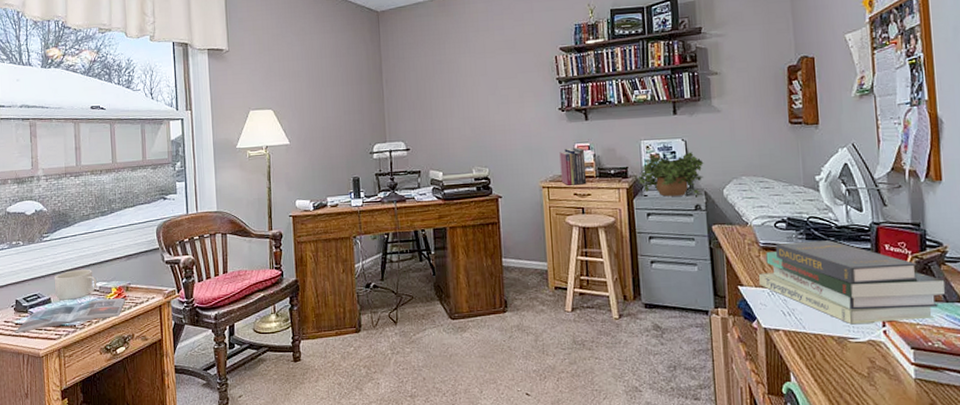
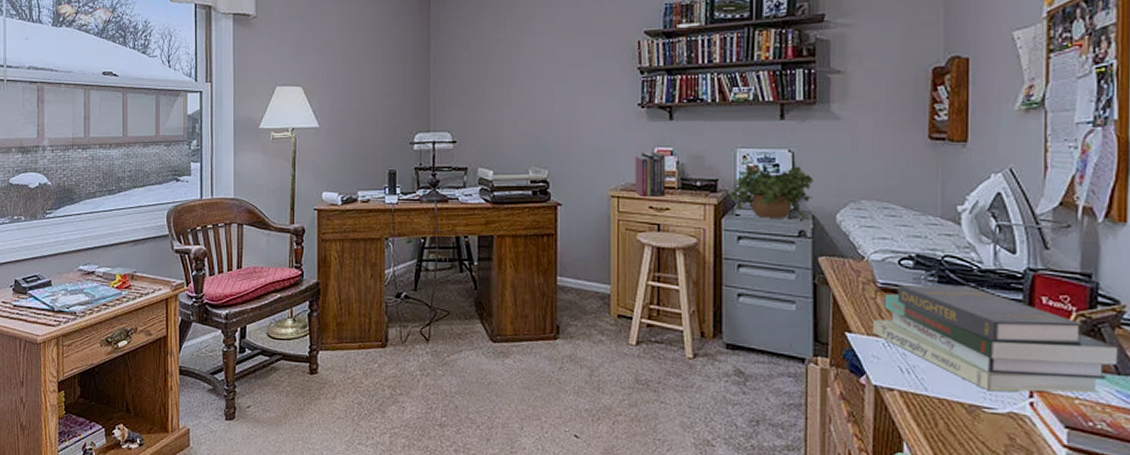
magazine: present [15,297,126,333] -> none [13,286,130,316]
cup: present [54,269,97,301] -> none [55,251,101,285]

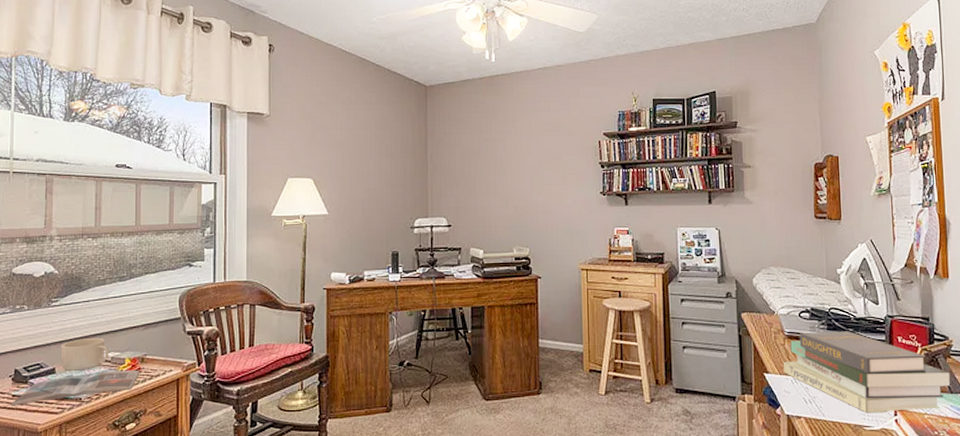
magazine: none [13,286,130,316] -> present [11,369,140,406]
cup: none [55,251,101,285] -> present [60,337,109,372]
books: present [635,152,666,197] -> none [599,231,625,269]
potted plant: present [729,166,814,222] -> none [673,241,736,285]

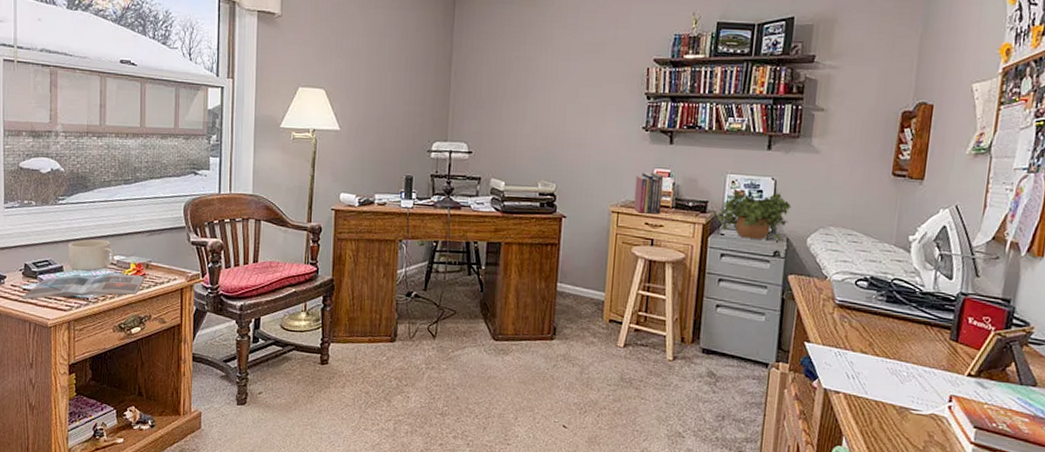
books: none [599,231,625,269] -> present [633,172,664,214]
potted plant: none [673,241,736,285] -> present [716,190,792,243]
books: present [783,331,951,413] -> none [826,303,1024,400]

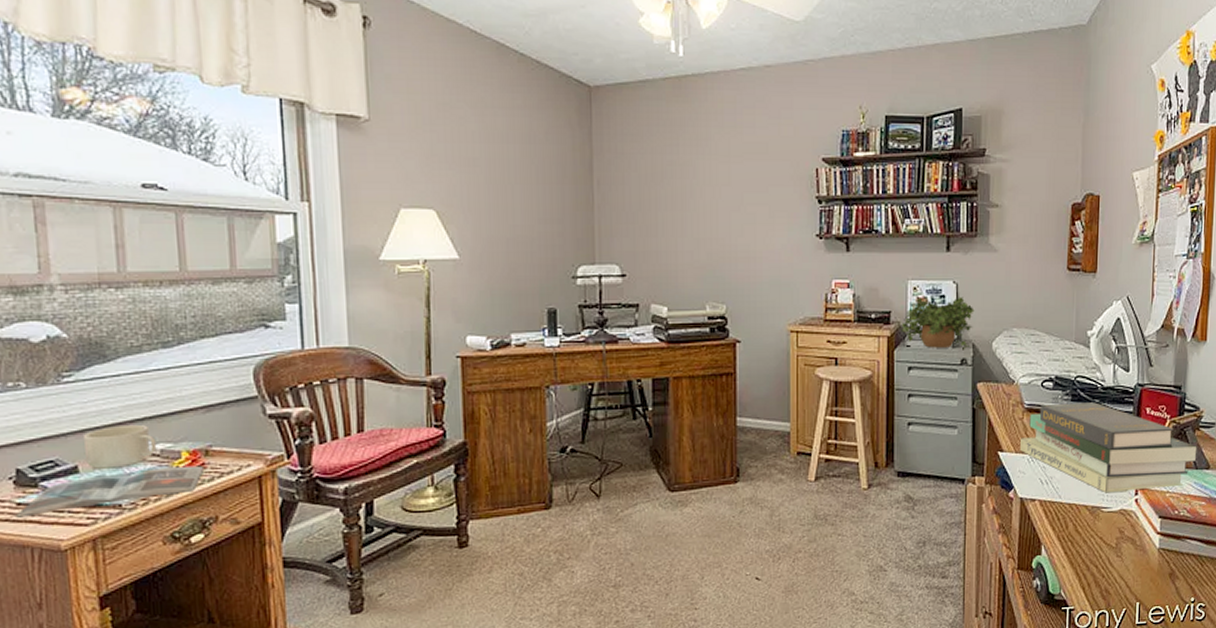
books: present [633,172,664,214] -> none [813,284,843,330]
books: none [826,303,1024,400] -> present [1019,402,1197,493]

